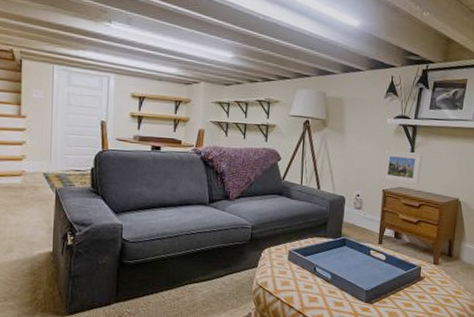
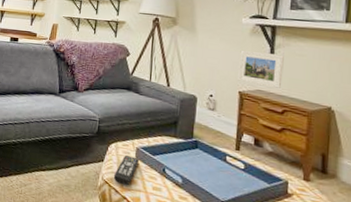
remote control: none [267,259,291,287] -> present [113,155,139,186]

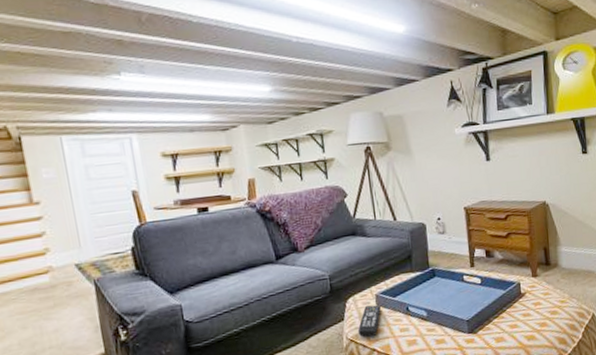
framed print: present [238,51,284,88] -> none [458,160,501,197]

